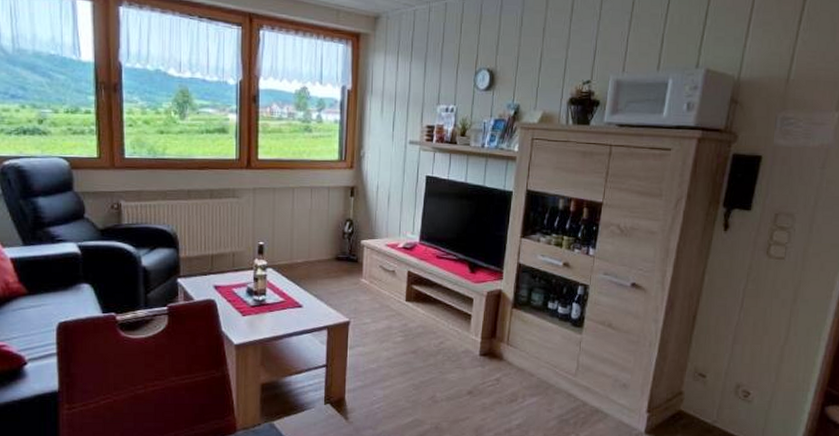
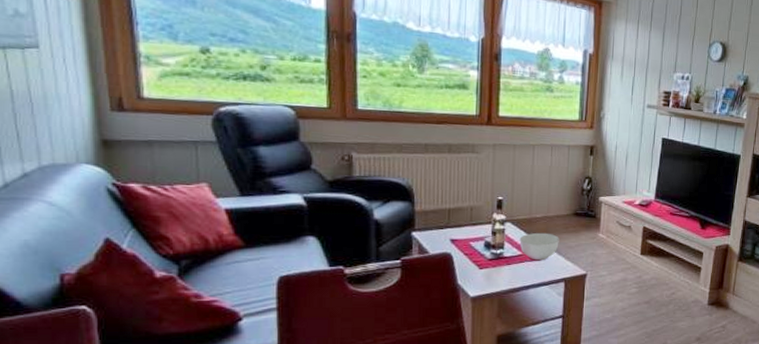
bowl: none [281,278,321,308] -> present [519,232,559,261]

